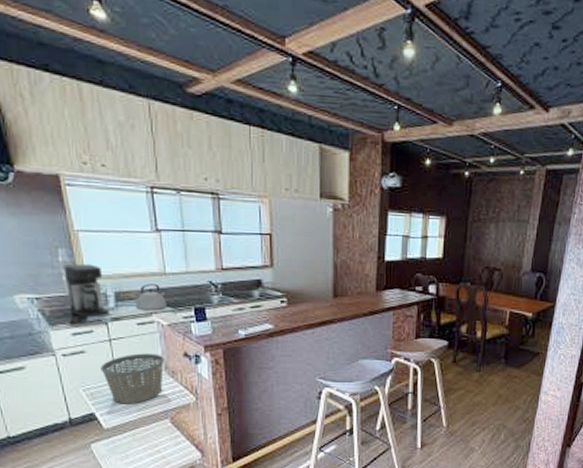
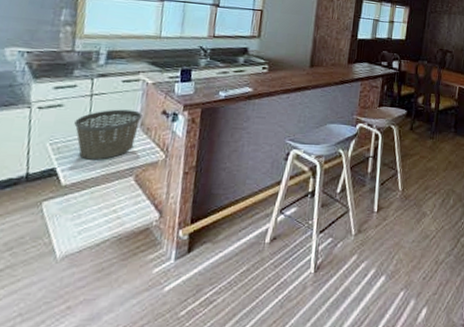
coffee maker: present [63,263,110,318] -> none [57,23,100,73]
kettle: present [135,283,167,311] -> none [125,45,158,70]

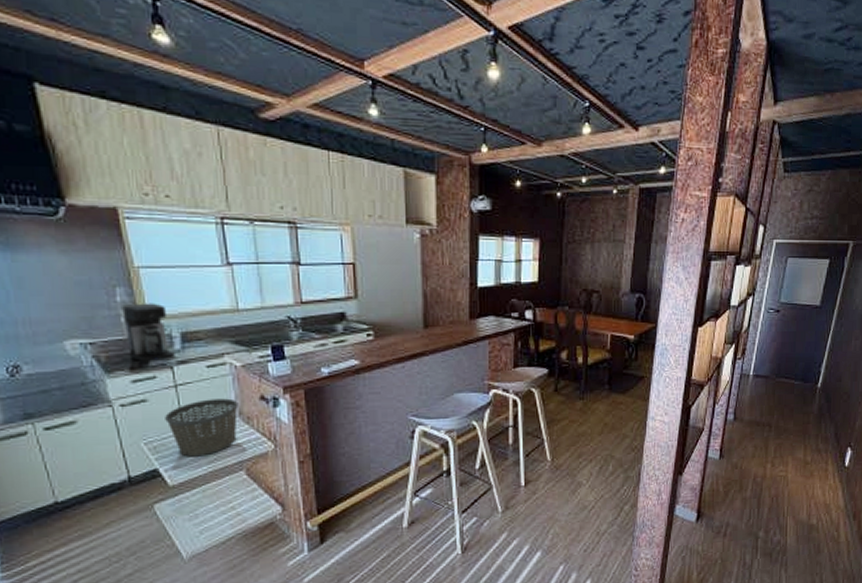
coffee maker: none [57,23,100,73] -> present [122,303,175,363]

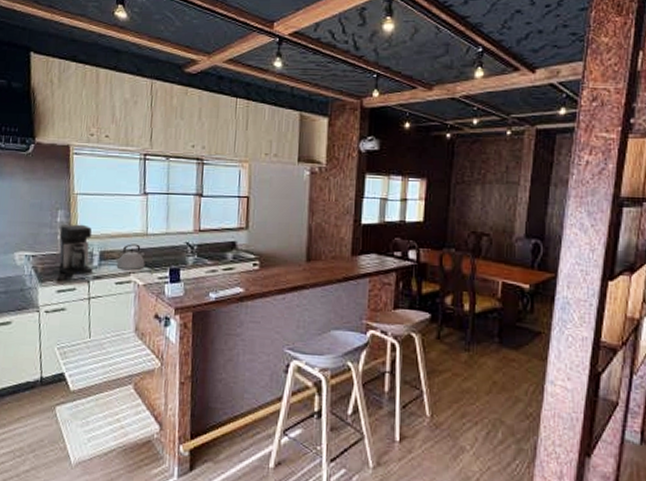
basket: present [165,398,239,457] -> none [76,313,136,367]
kettle: none [204,321,241,352] -> present [116,243,146,270]

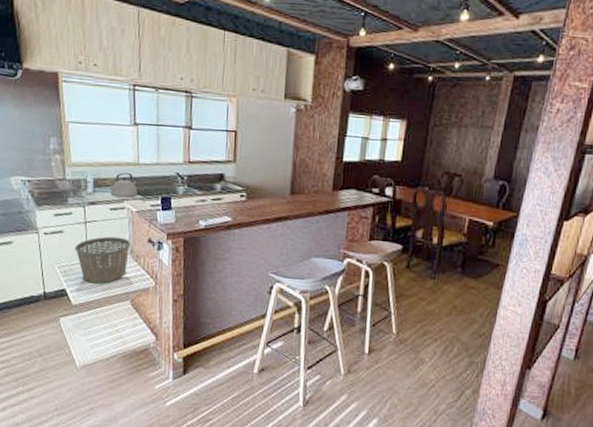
coffee maker: present [58,224,93,276] -> none [53,151,88,201]
basket: none [76,313,136,367] -> present [75,236,131,284]

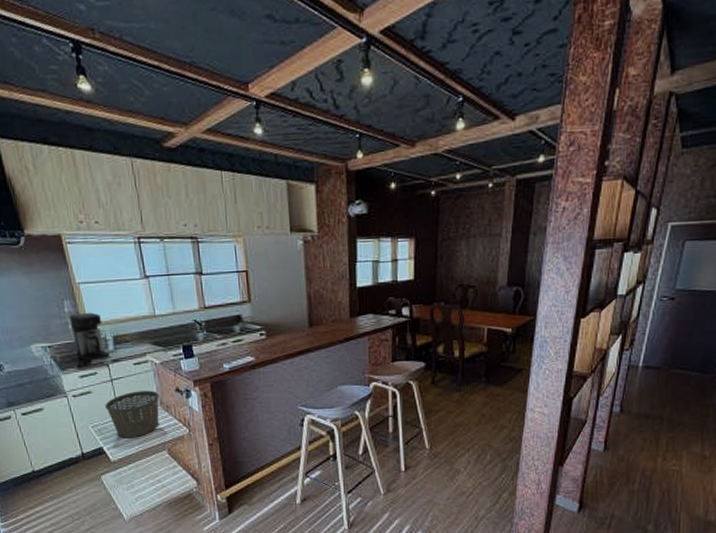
coffee maker: none [53,151,88,201] -> present [69,312,110,362]
kettle: present [110,172,138,198] -> none [131,326,159,351]

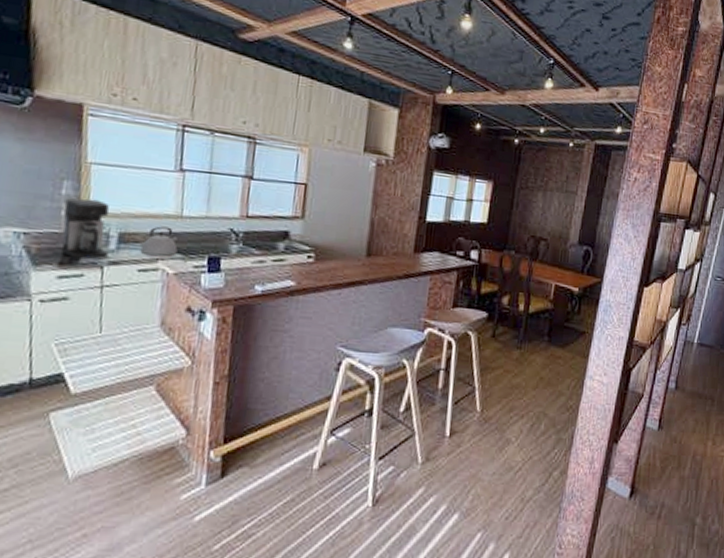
basket: present [105,390,160,439] -> none [83,304,163,366]
kettle: none [131,326,159,351] -> present [140,226,179,256]

